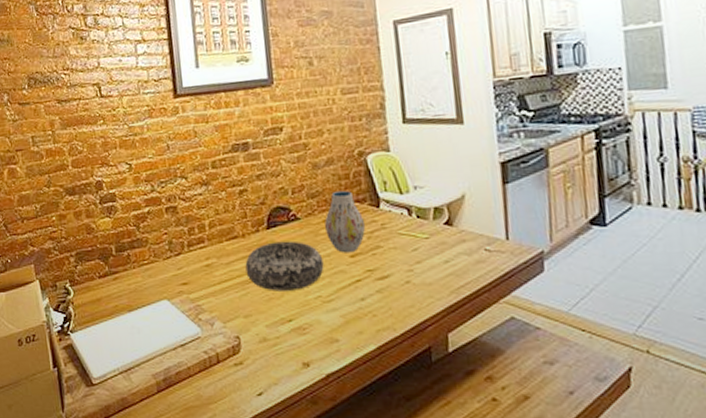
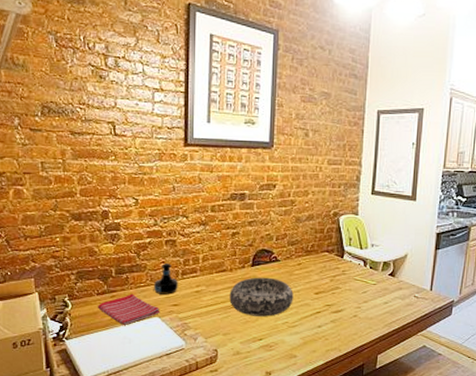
dish towel: none [101,273,169,312] -> present [98,293,160,325]
tequila bottle: none [158,234,186,272] -> present [154,263,178,294]
vase: present [325,190,366,253] -> none [299,241,331,291]

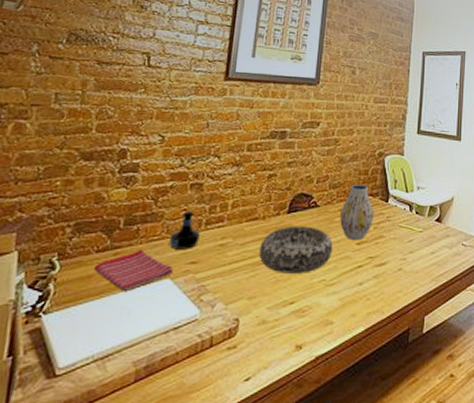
vase: none [299,241,331,291] -> present [340,184,374,241]

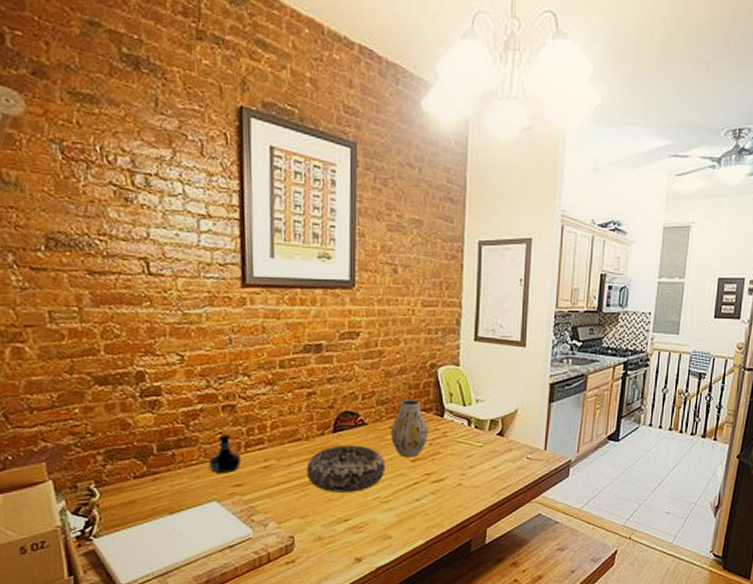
dish towel: present [94,249,174,291] -> none [136,474,219,514]

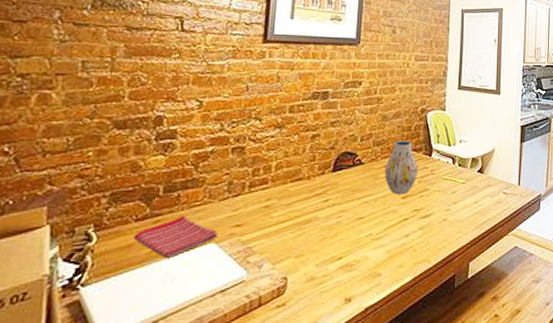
dish towel: none [136,474,219,514] -> present [134,216,218,258]
tequila bottle: present [209,434,241,473] -> none [212,175,244,214]
decorative bowl: present [306,445,385,493] -> none [305,183,379,231]

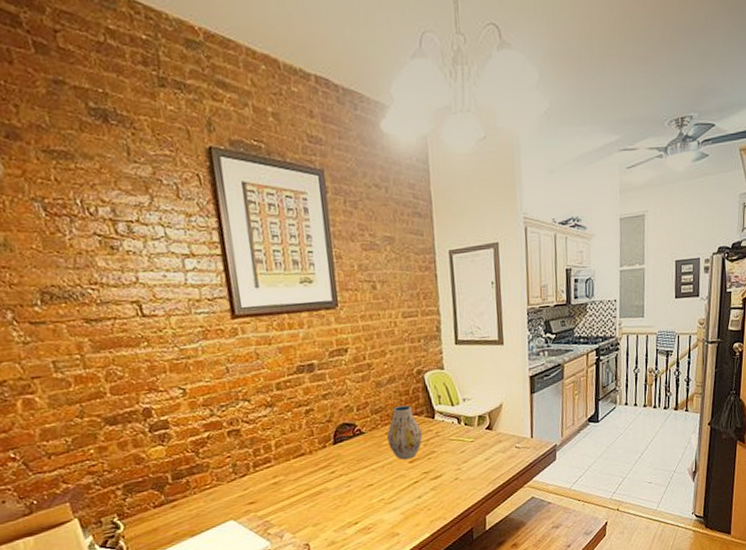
dish towel: present [134,216,218,258] -> none [157,499,235,537]

